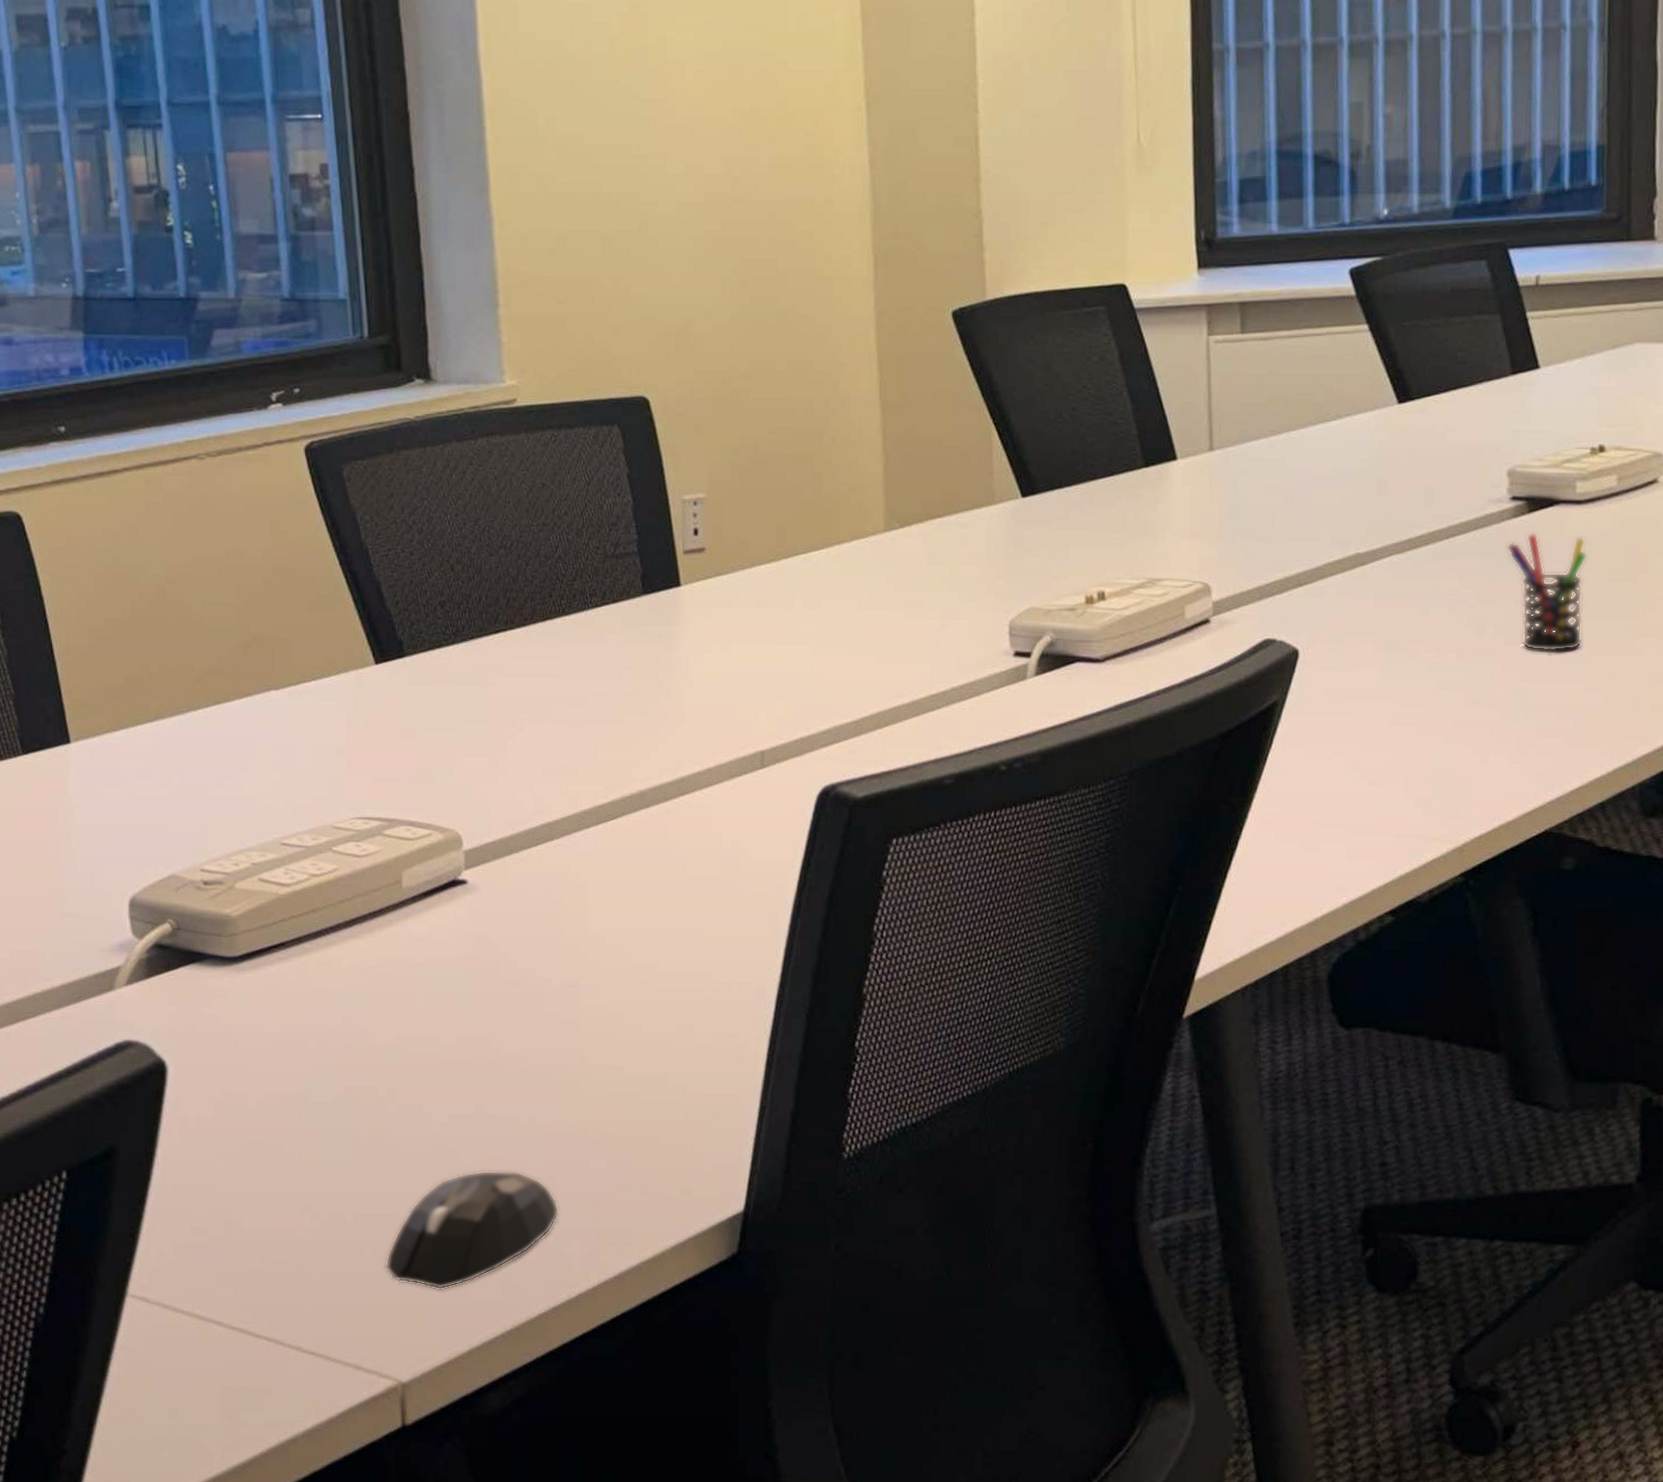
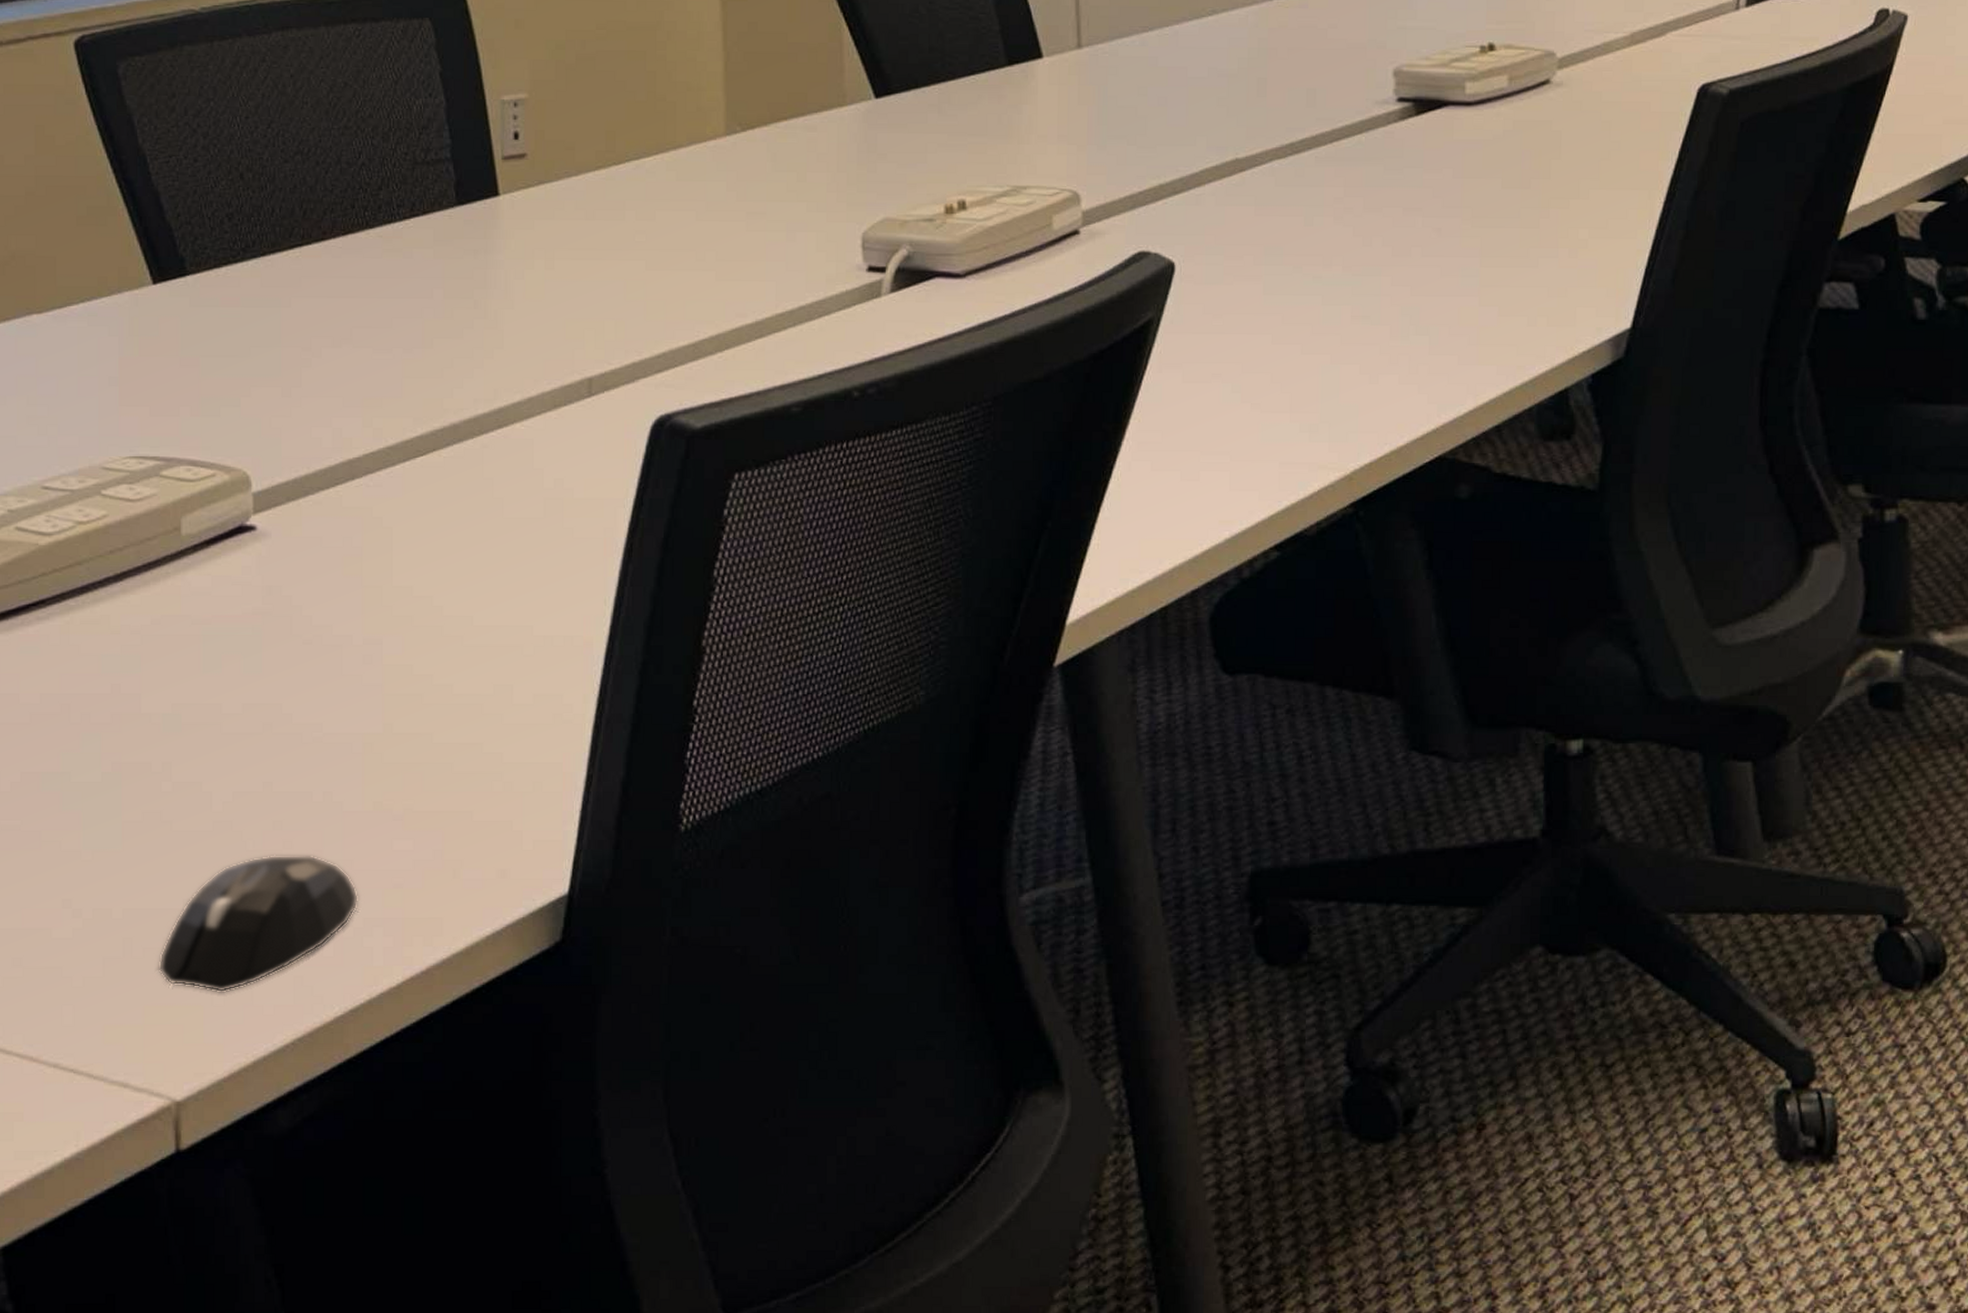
pen holder: present [1507,533,1588,653] -> none [1394,136,1479,265]

